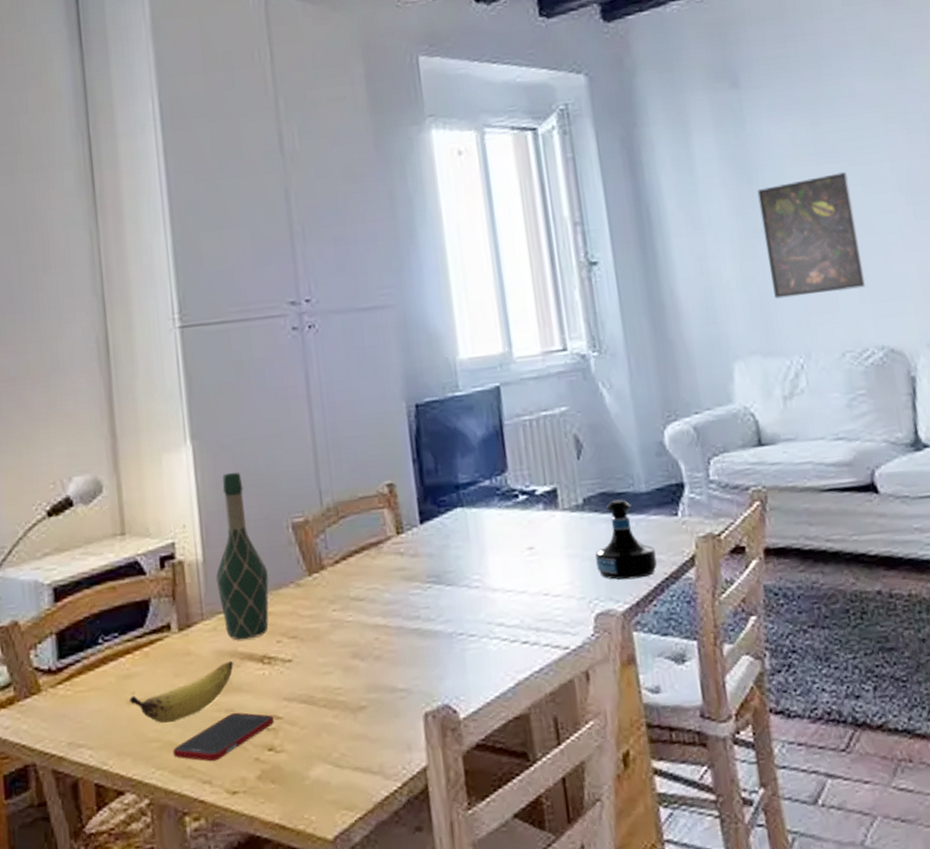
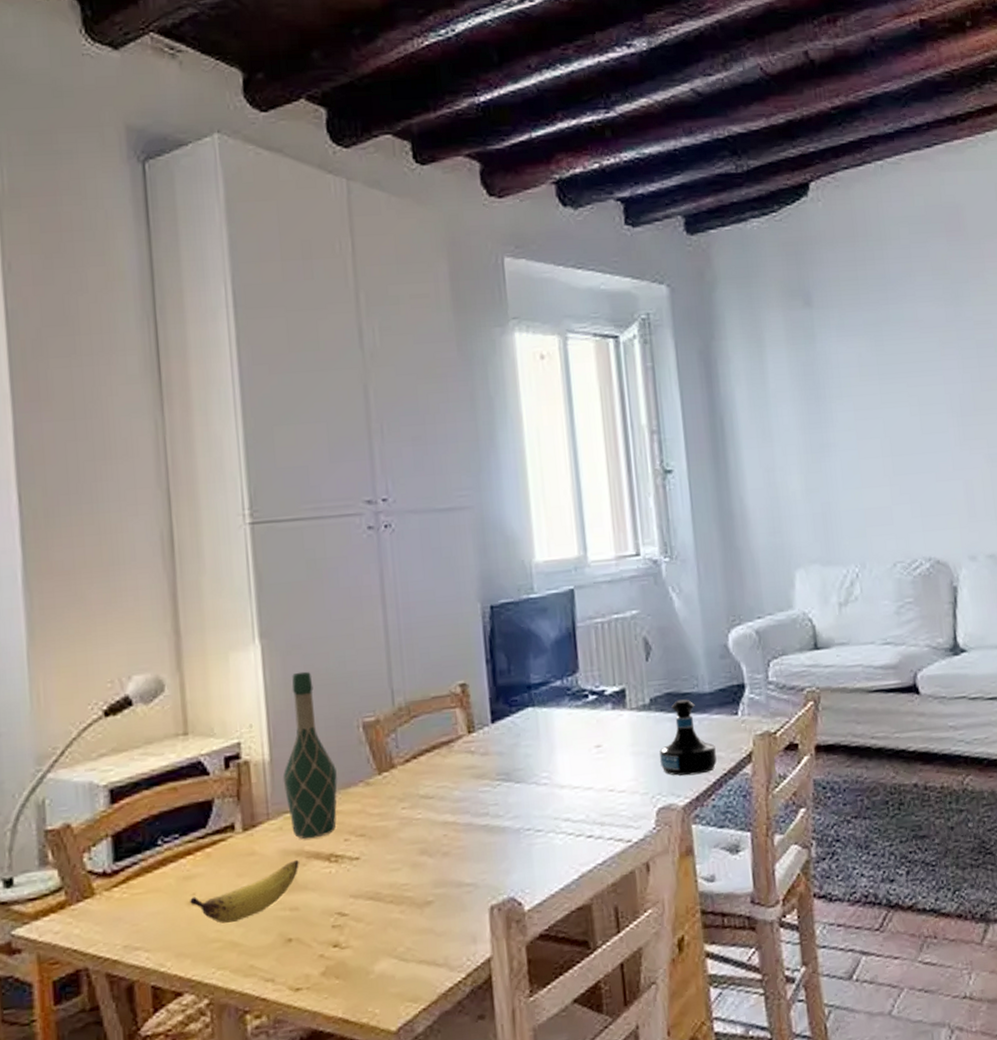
cell phone: present [173,712,275,762] -> none [234,910,340,960]
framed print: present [757,172,866,299] -> none [824,393,918,511]

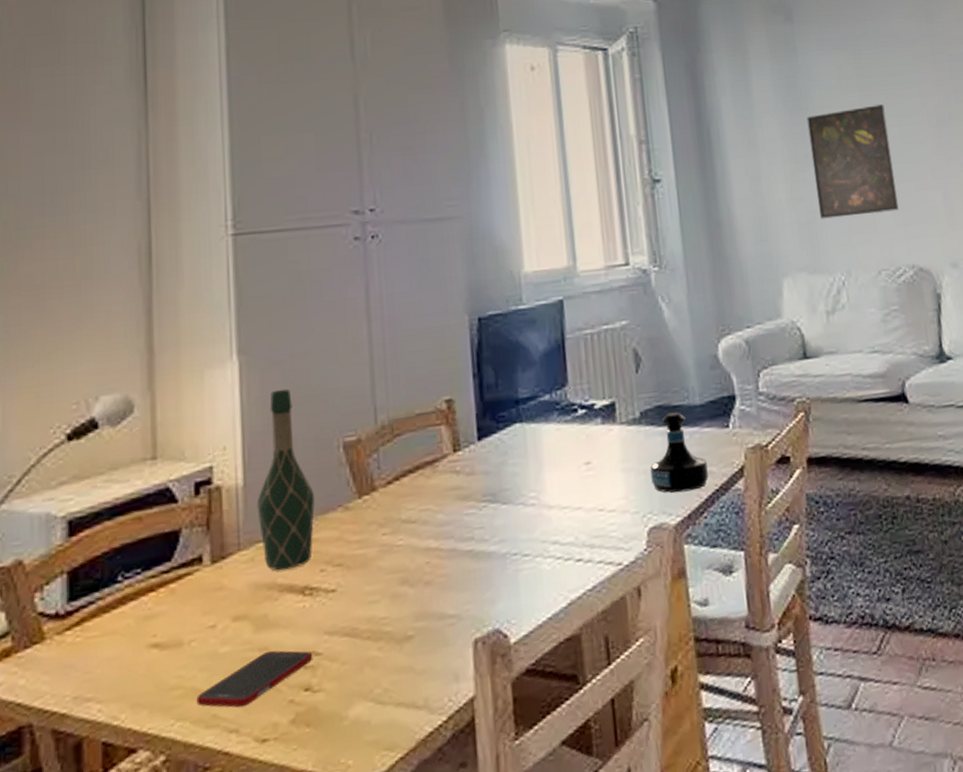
banana: present [190,859,299,924] -> none [150,593,271,668]
cell phone: none [234,910,340,960] -> present [196,650,313,708]
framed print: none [824,393,918,511] -> present [806,104,899,219]

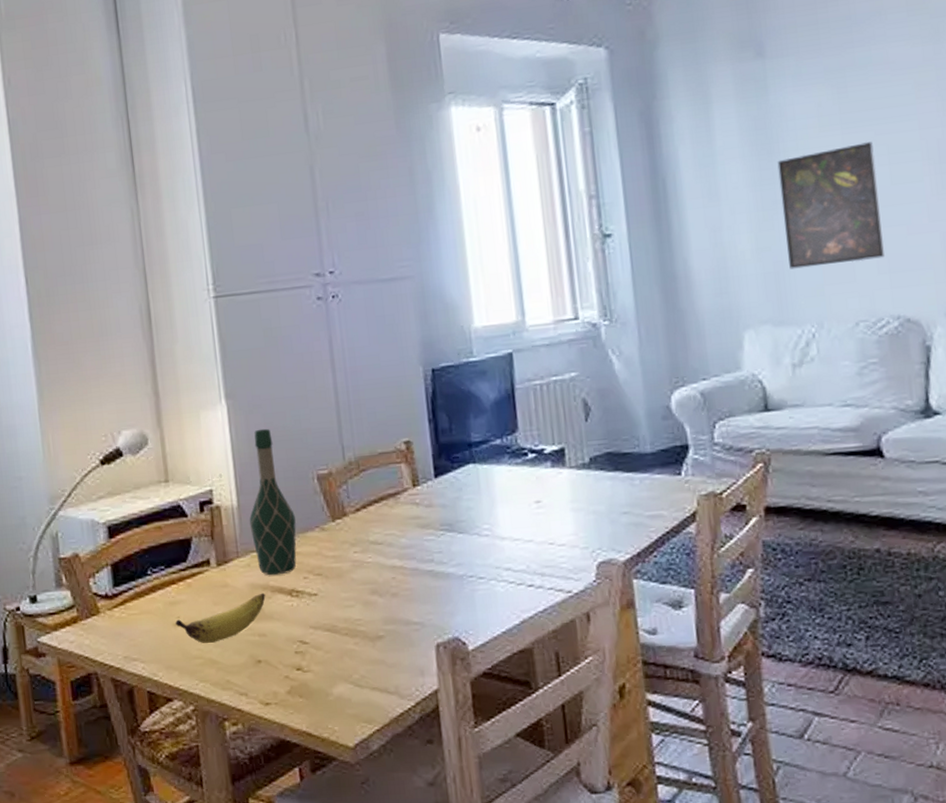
banana: none [150,593,271,668] -> present [175,593,266,643]
cell phone: present [196,650,313,708] -> none [213,637,302,678]
tequila bottle: present [650,412,709,493] -> none [599,459,659,533]

